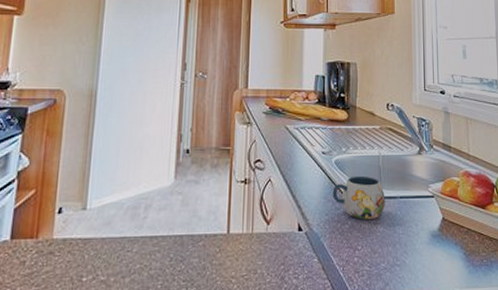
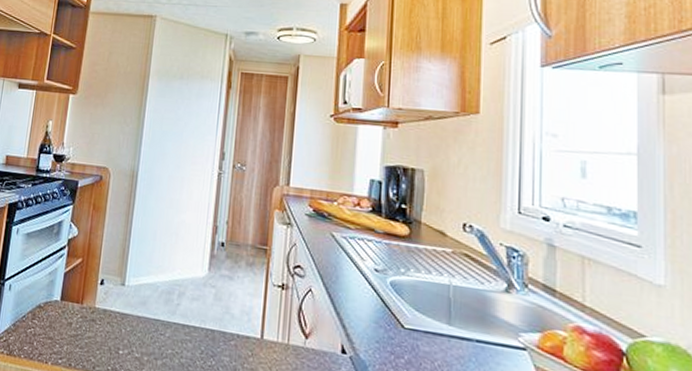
mug: present [332,175,385,219] -> none [385,303,455,360]

